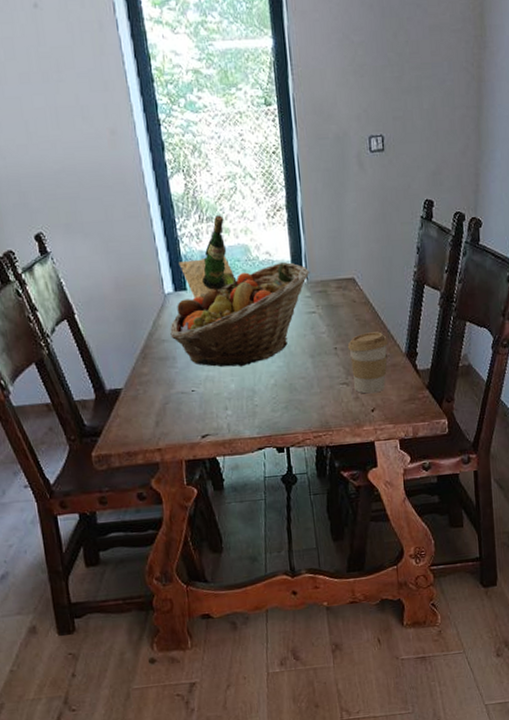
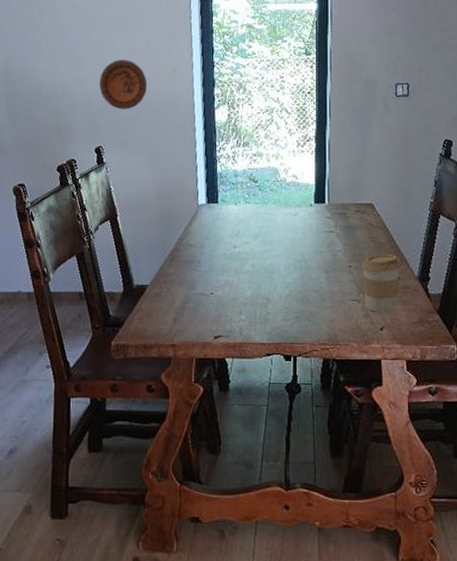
decorative plate: none [24,121,85,186] -> present [100,60,148,110]
fruit basket: present [170,261,310,368] -> none [198,184,332,276]
bottle: present [179,215,237,299] -> none [214,142,264,211]

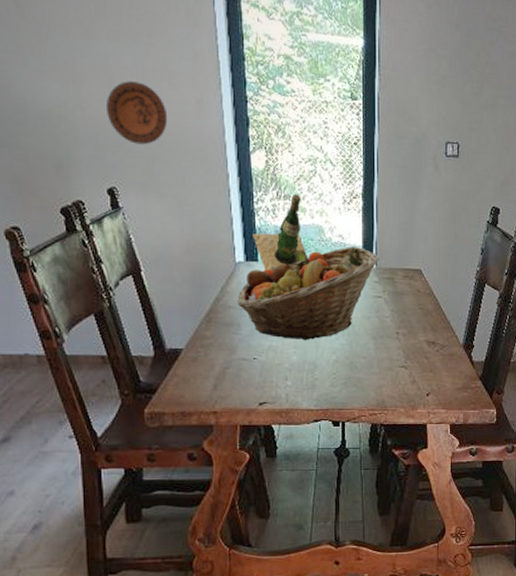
fruit basket: none [198,184,332,276] -> present [237,246,380,341]
bottle: none [214,142,264,211] -> present [253,194,308,270]
coffee cup: present [361,254,402,312] -> none [409,321,448,379]

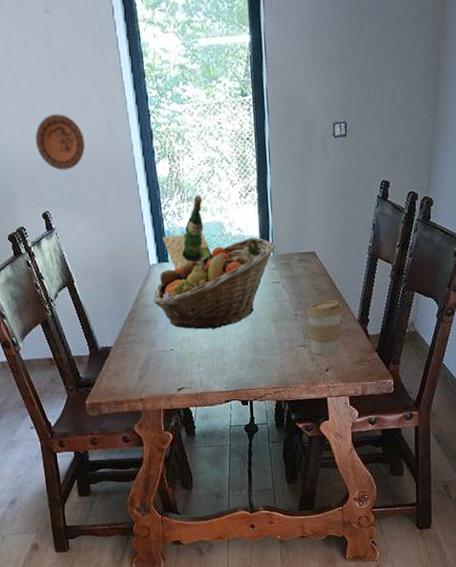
coffee cup: none [409,321,448,379] -> present [306,300,343,356]

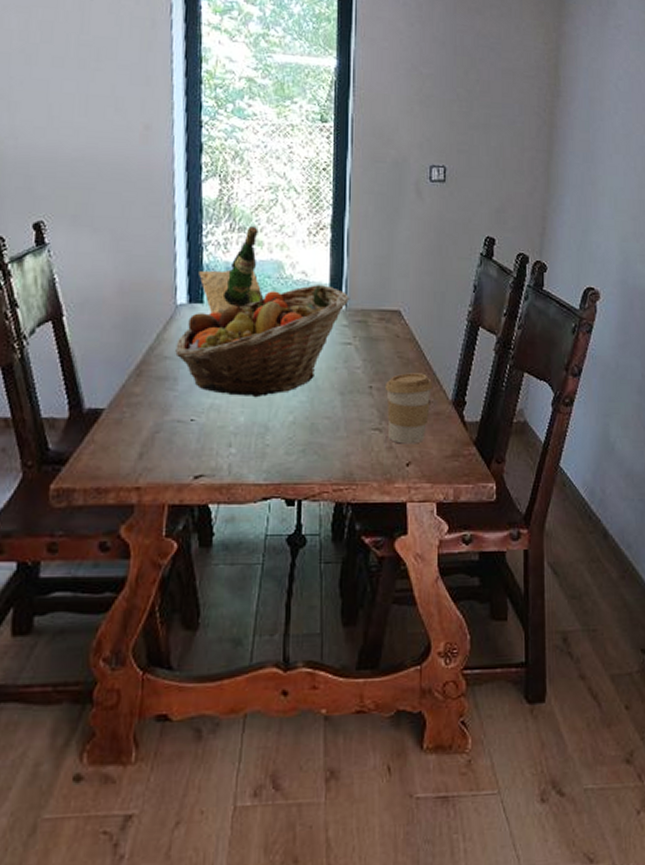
decorative plate: present [35,114,86,171] -> none [42,107,111,175]

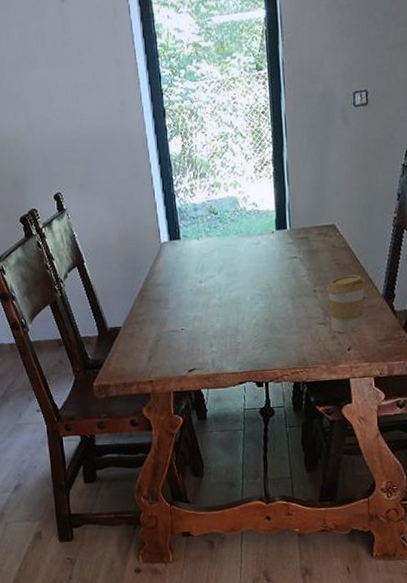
fruit basket: present [175,284,350,398] -> none [164,211,293,309]
bottle: present [199,226,264,314] -> none [174,171,225,247]

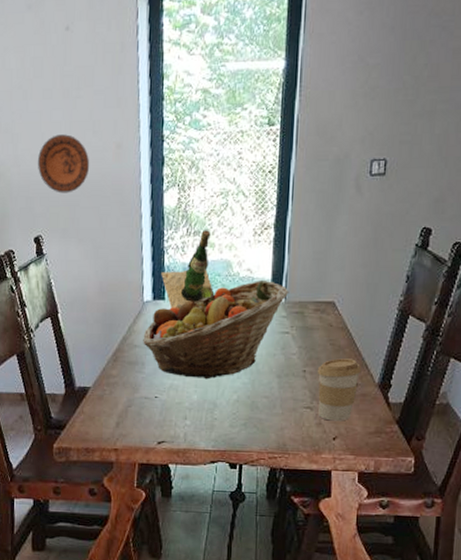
decorative plate: none [49,97,98,152] -> present [38,134,90,193]
fruit basket: none [164,211,293,309] -> present [143,279,289,380]
bottle: none [174,171,225,247] -> present [161,230,215,308]

